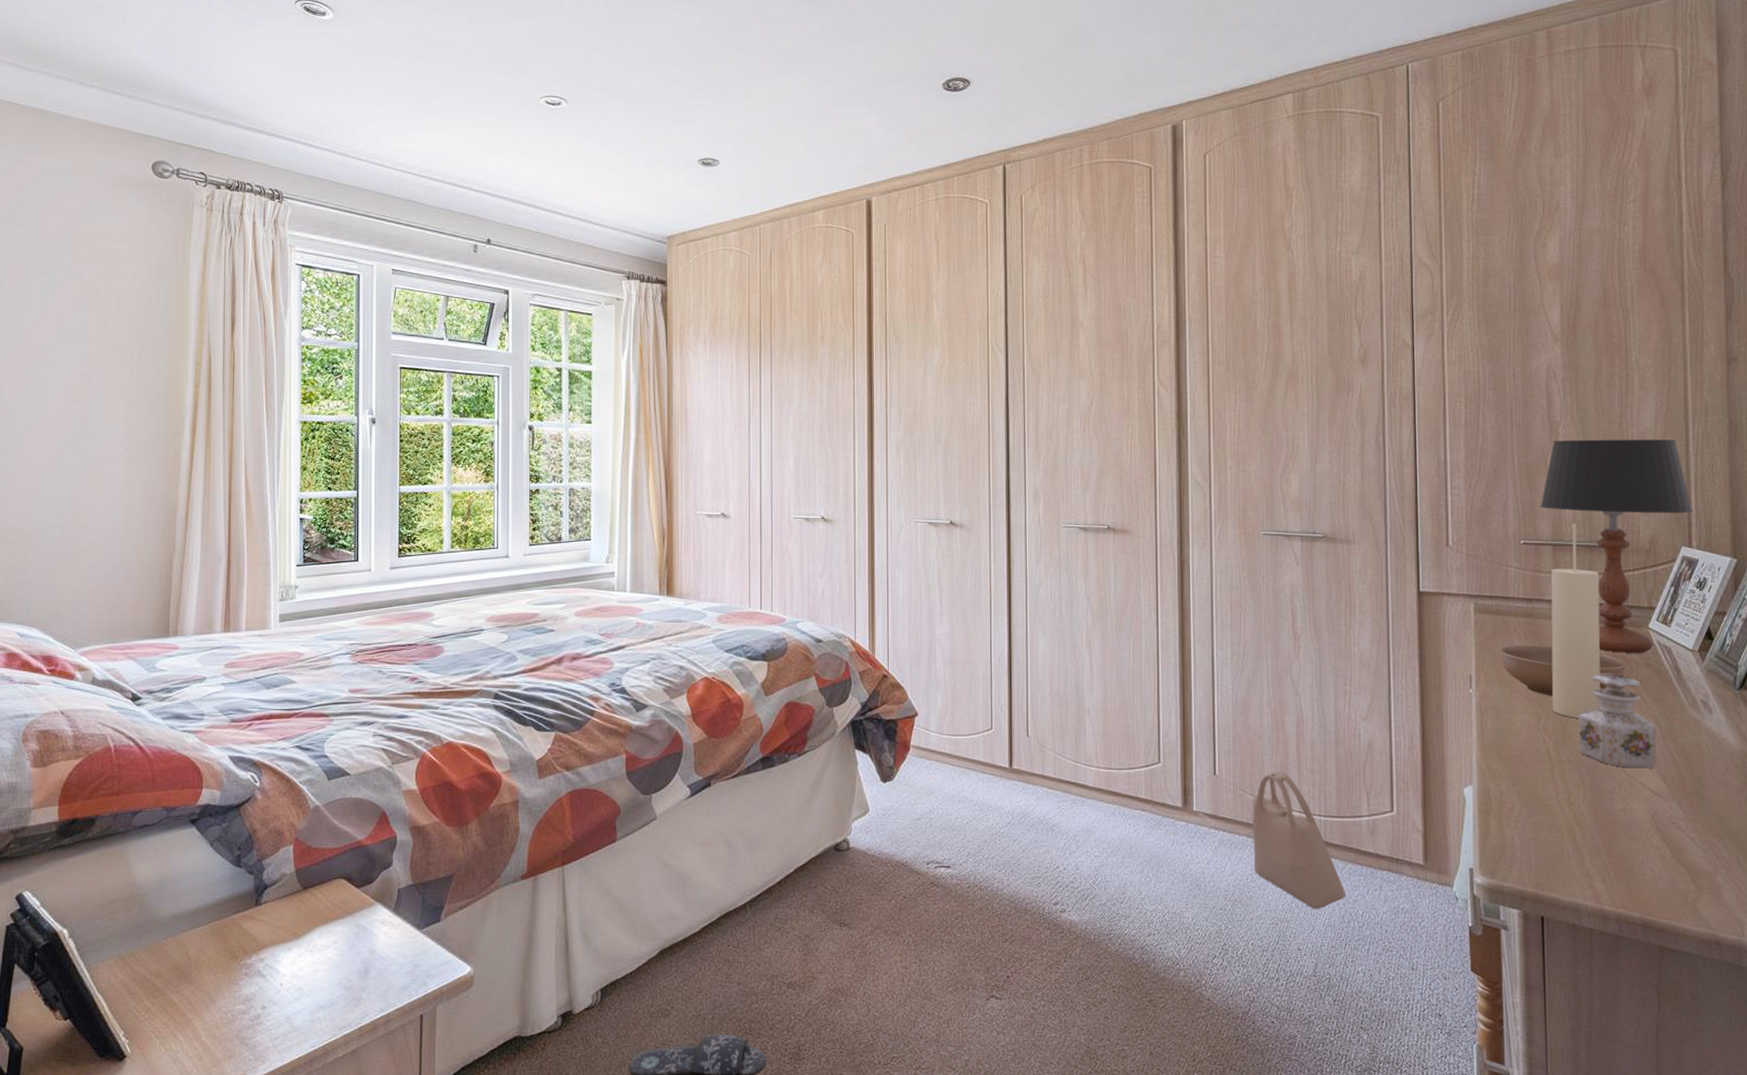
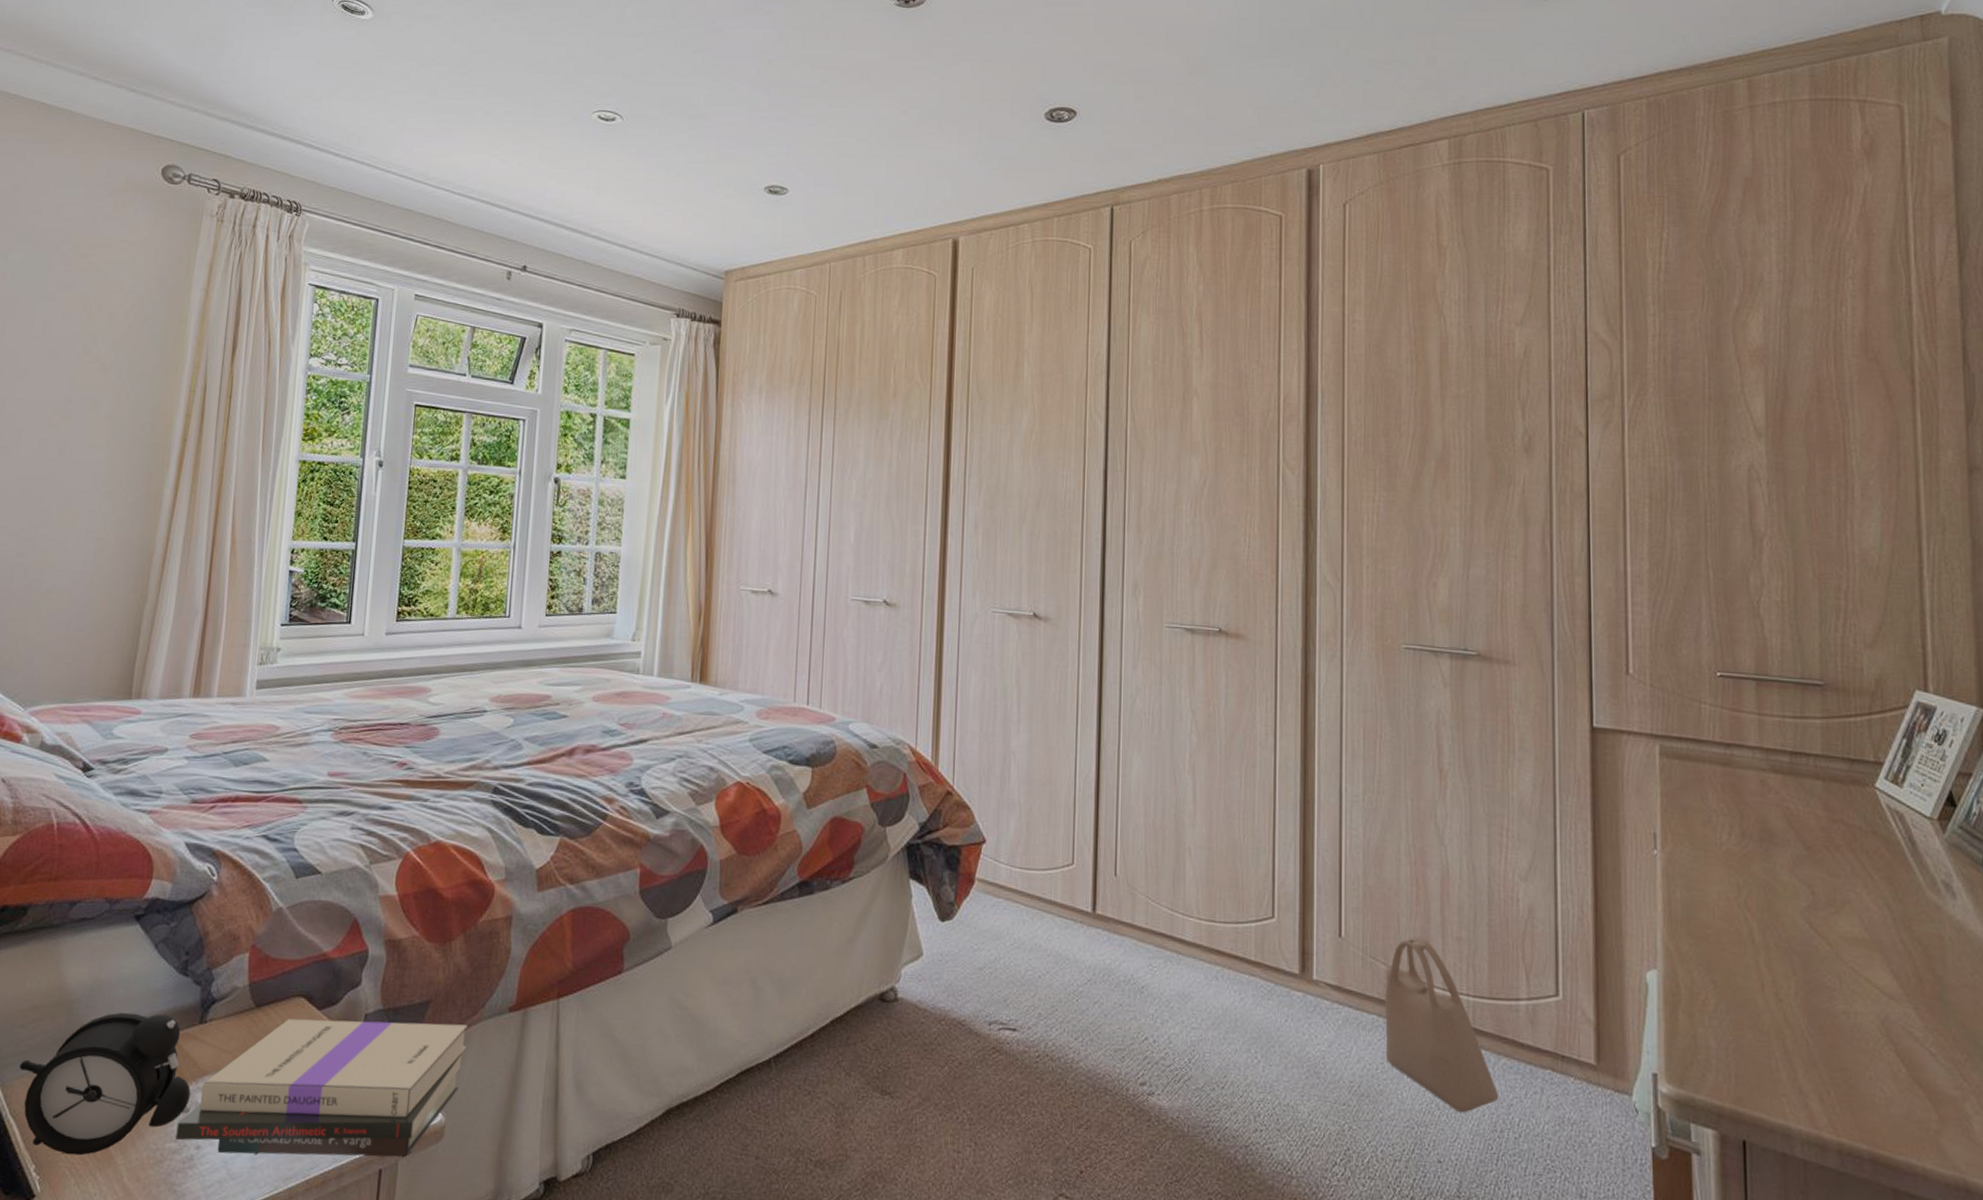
alarm clock: none [102,900,254,1021] -> present [19,1012,191,1156]
books: none [243,893,487,1010] -> present [175,1018,468,1157]
bowl: present [1500,645,1626,696] -> none [1691,799,1848,865]
table lamp: present [1539,439,1693,653] -> none [1739,554,1929,818]
candle: present [1551,523,1601,718] -> none [1754,655,1816,894]
perfume bottle: present [1578,673,1657,768] -> none [1788,839,1887,962]

